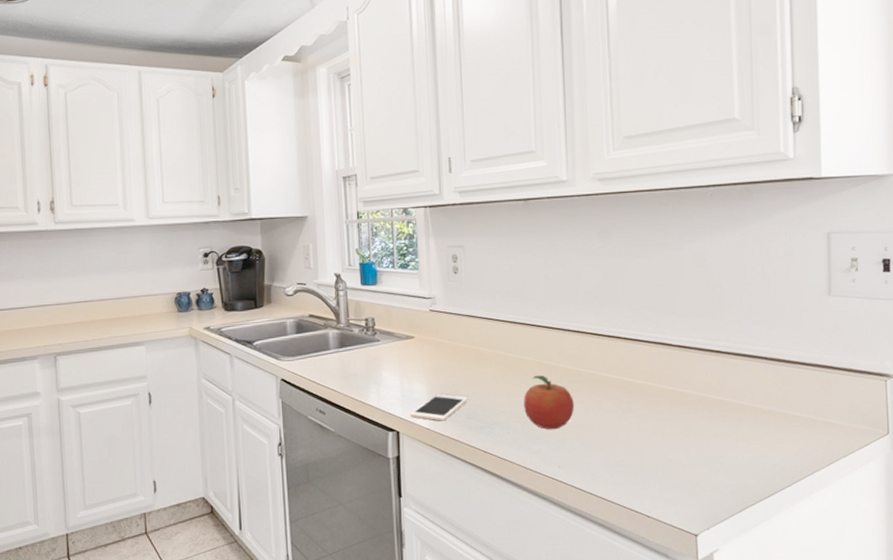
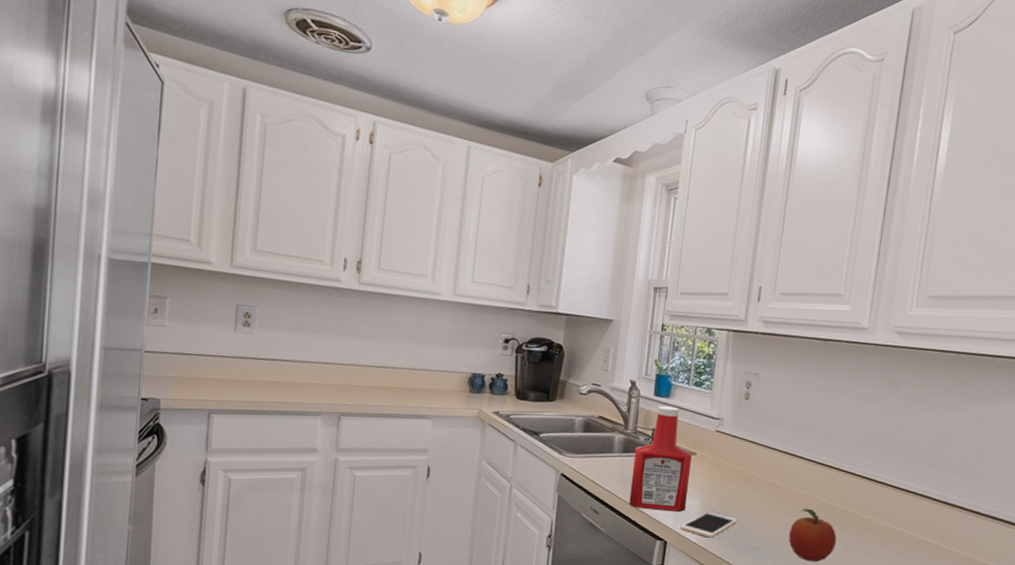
ketchup bottle: none [351,293,412,402] -> present [629,406,692,512]

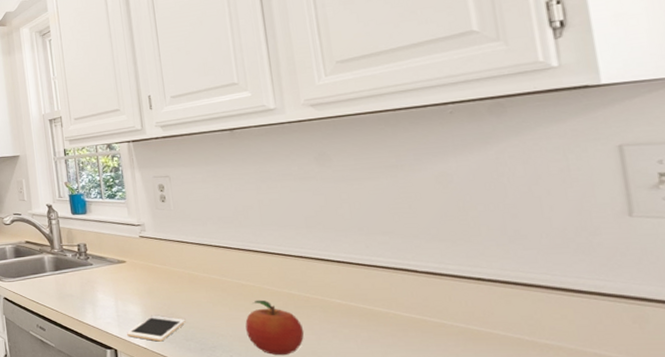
ketchup bottle: present [629,406,692,512] -> none [65,221,128,320]

